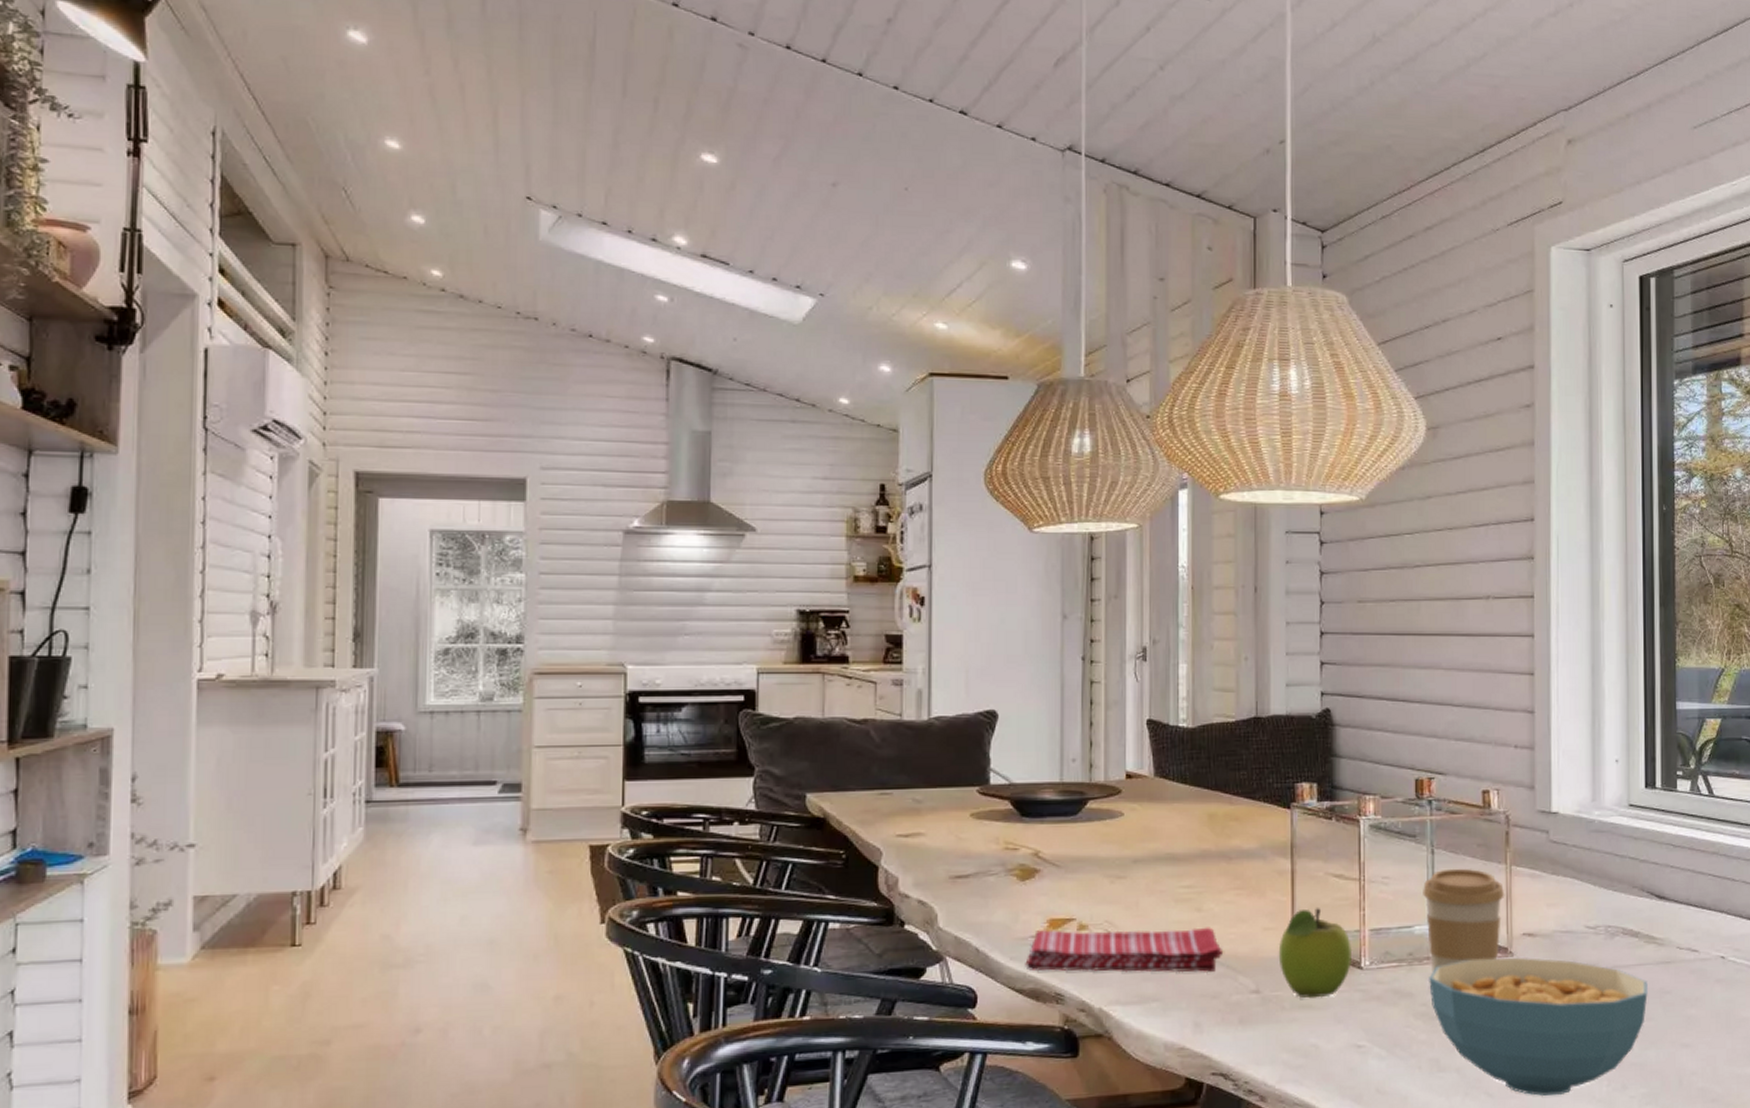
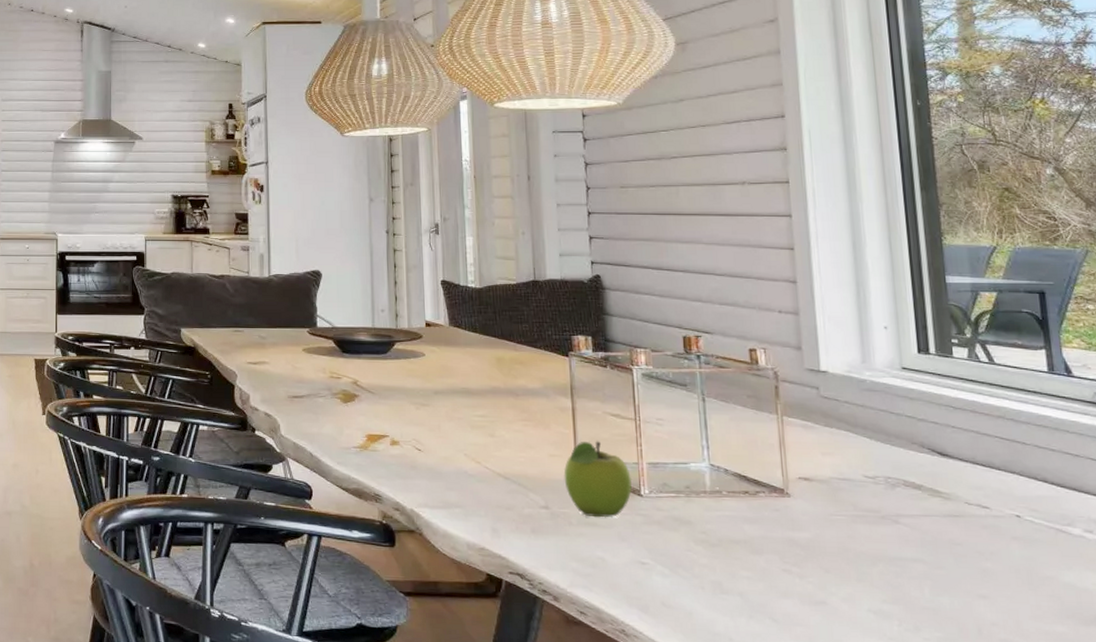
dish towel: present [1025,927,1222,973] -> none [349,441,514,488]
coffee cup: present [1423,868,1505,972] -> none [696,415,778,505]
cereal bowl: present [1429,957,1648,1097] -> none [707,496,936,628]

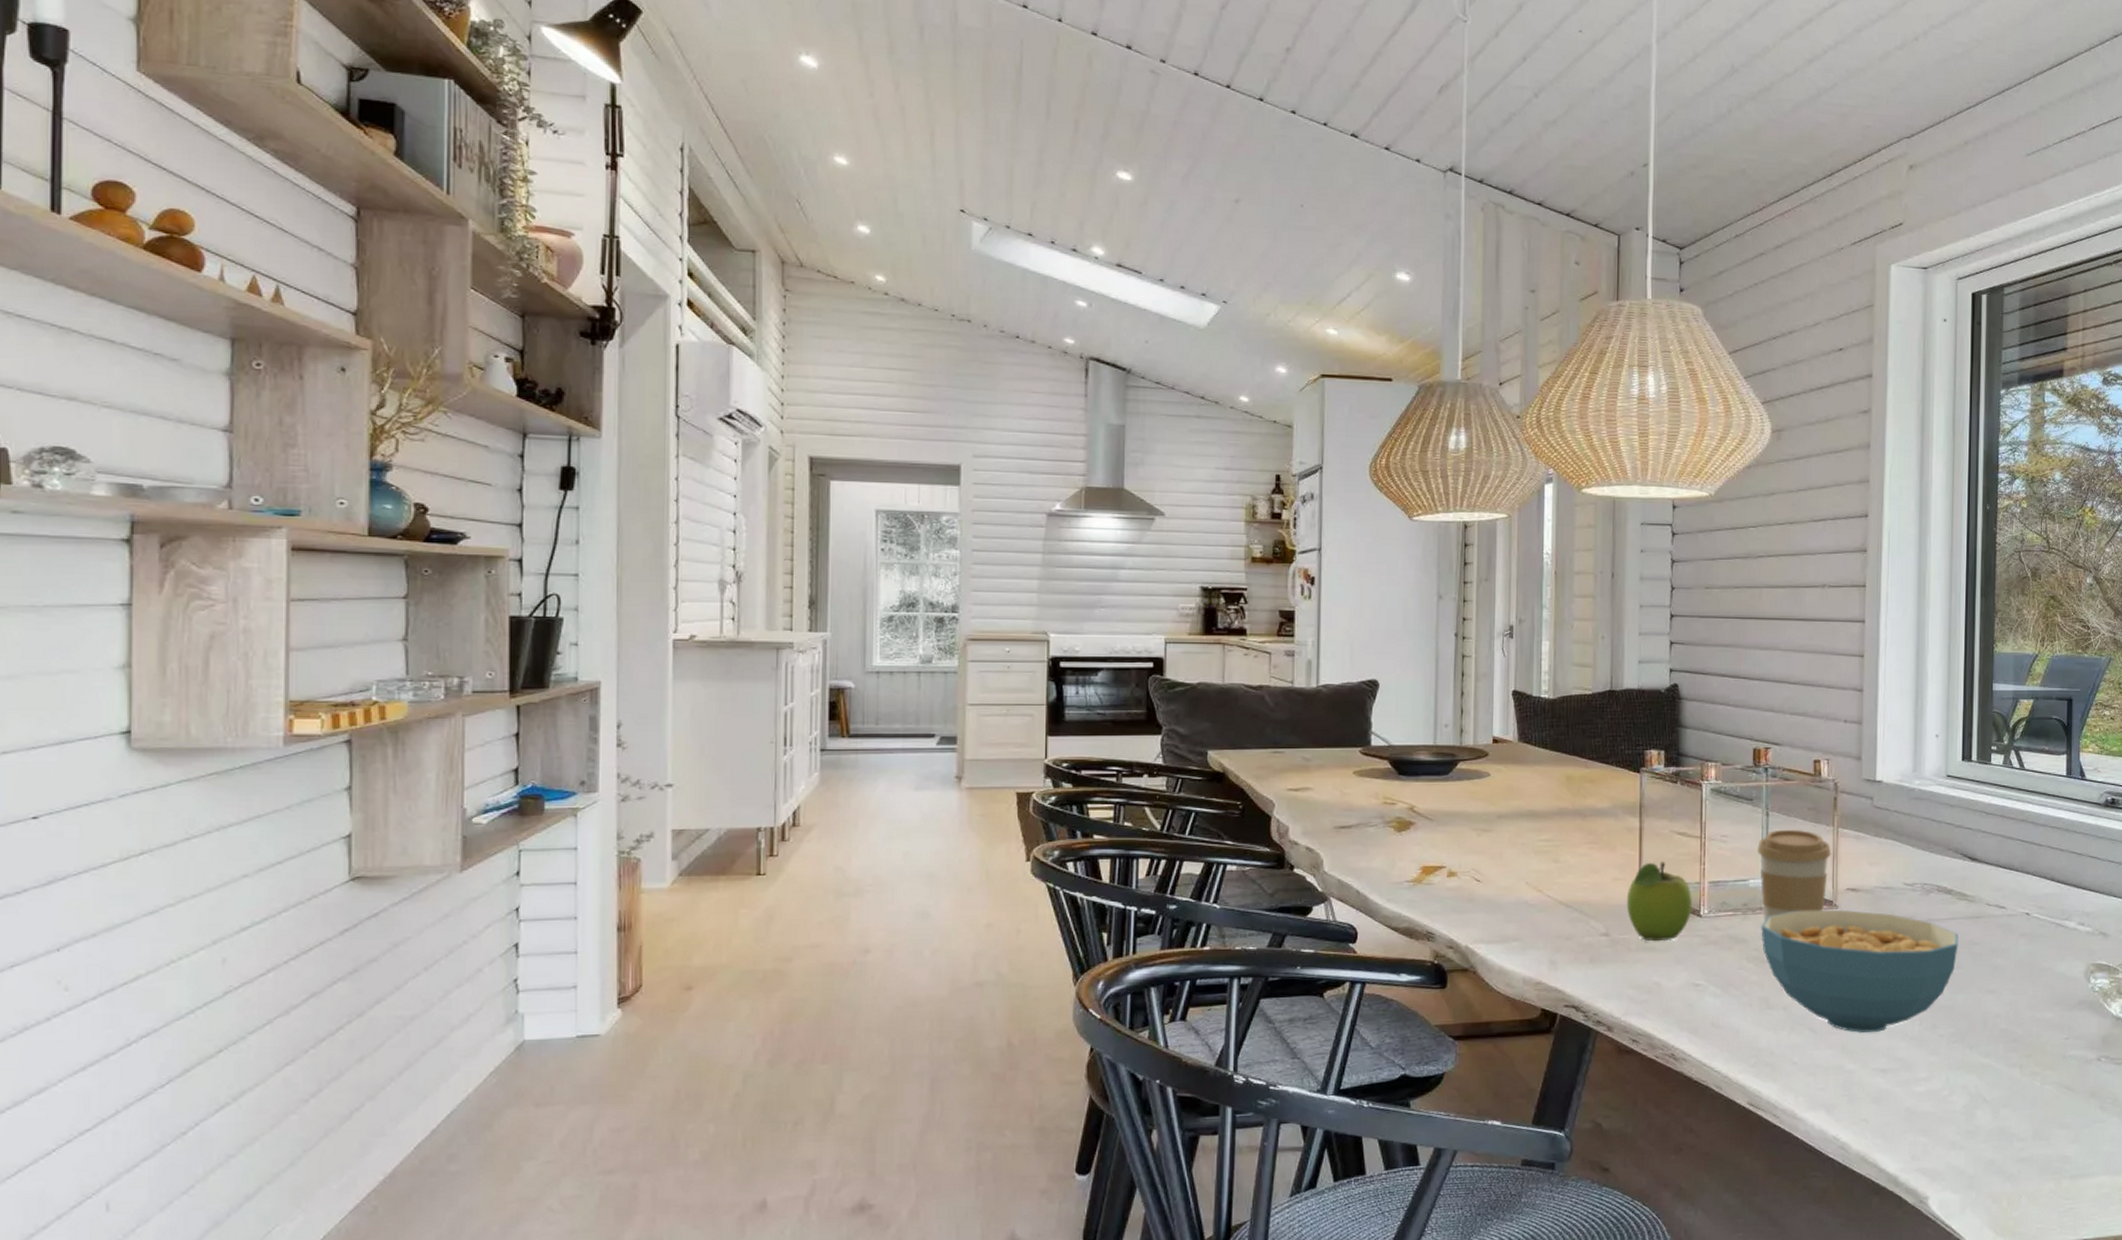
coffee cup: none [696,415,778,505] -> present [1757,829,1832,921]
cereal bowl: none [707,496,936,628] -> present [1761,909,1959,1034]

